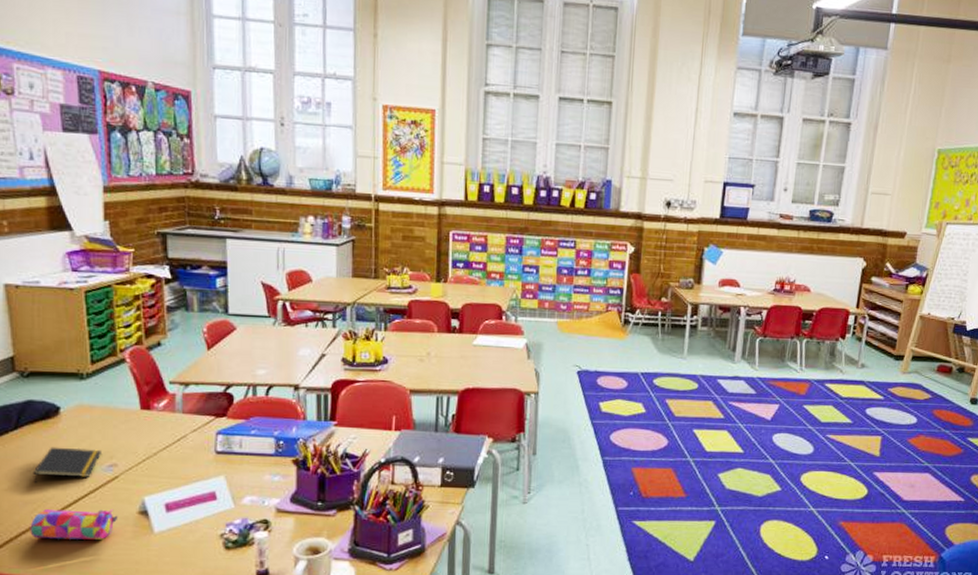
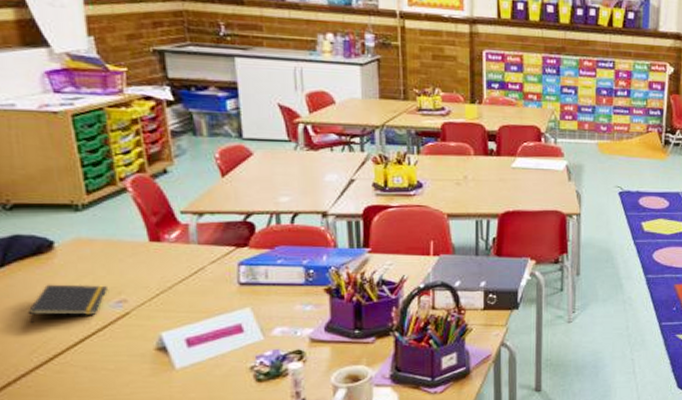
pencil case: present [30,508,118,540] -> none [30,346,133,381]

